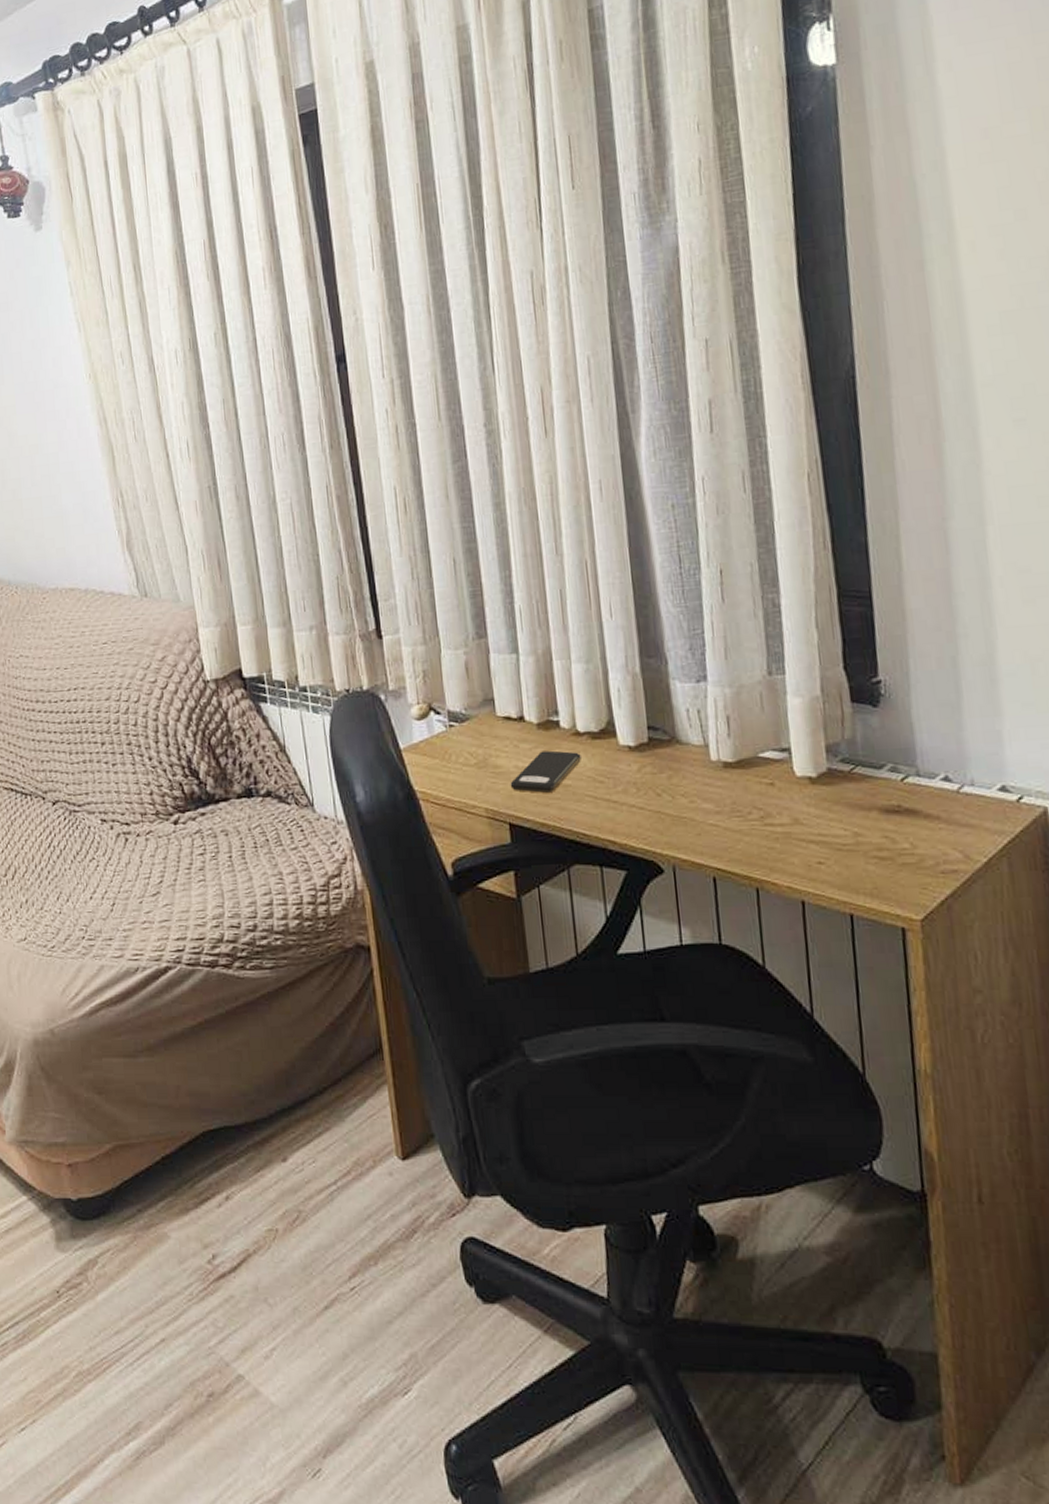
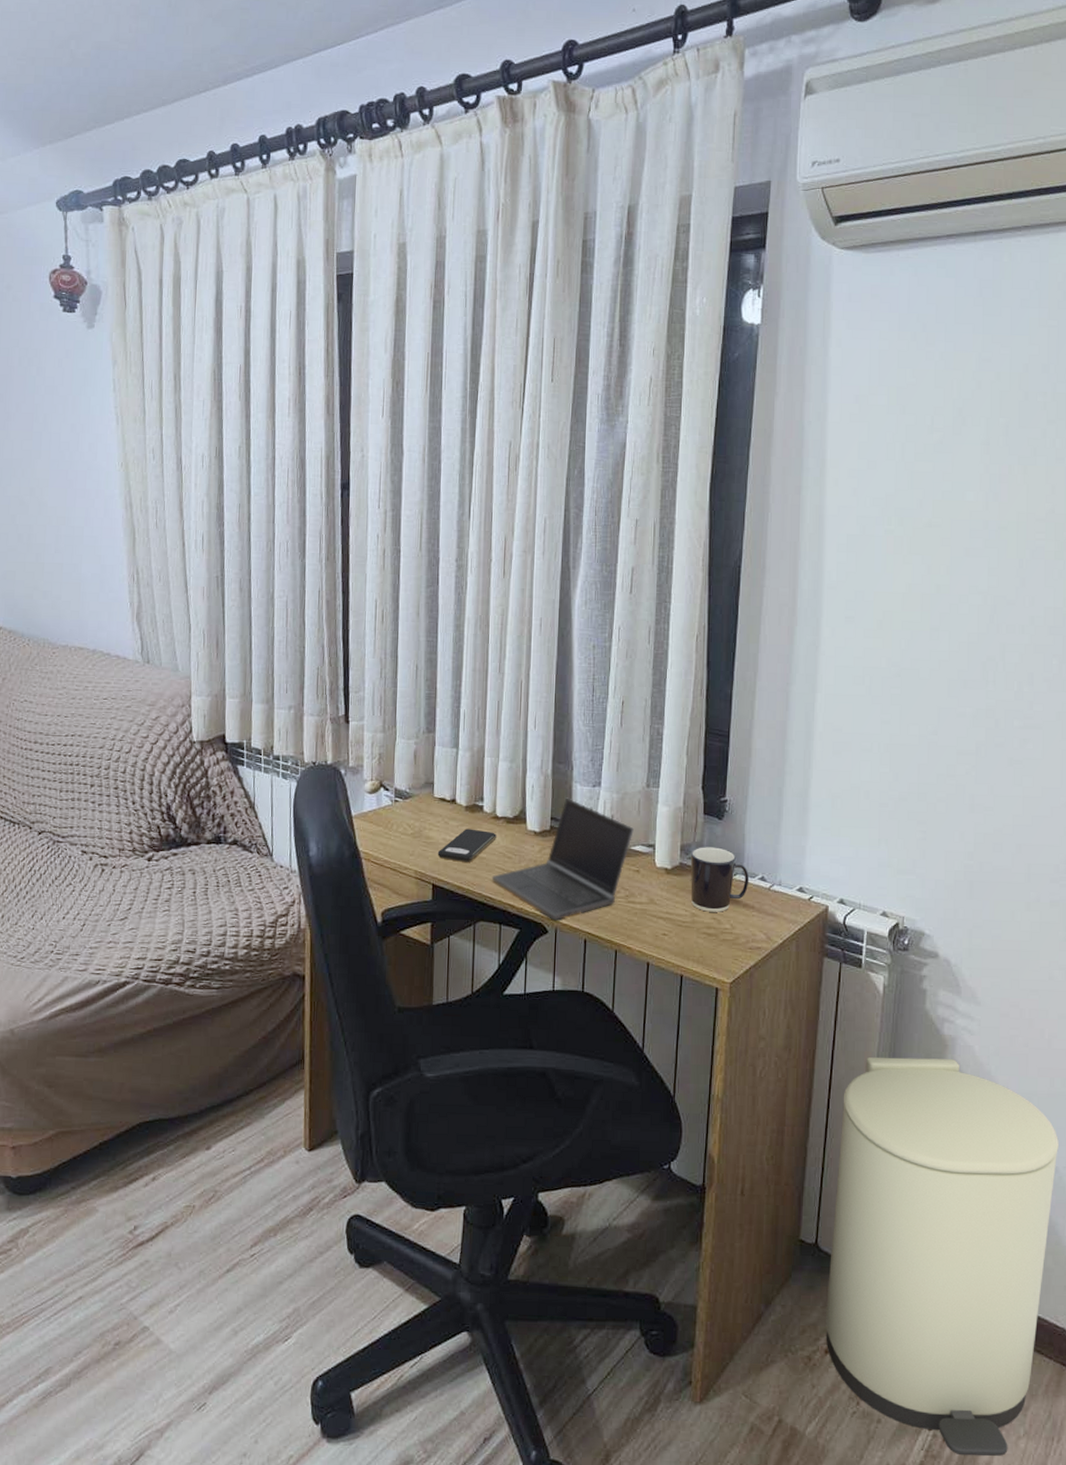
laptop computer: none [581,699,759,856] -> present [491,797,634,921]
mug: none [840,742,928,829] -> present [690,846,749,912]

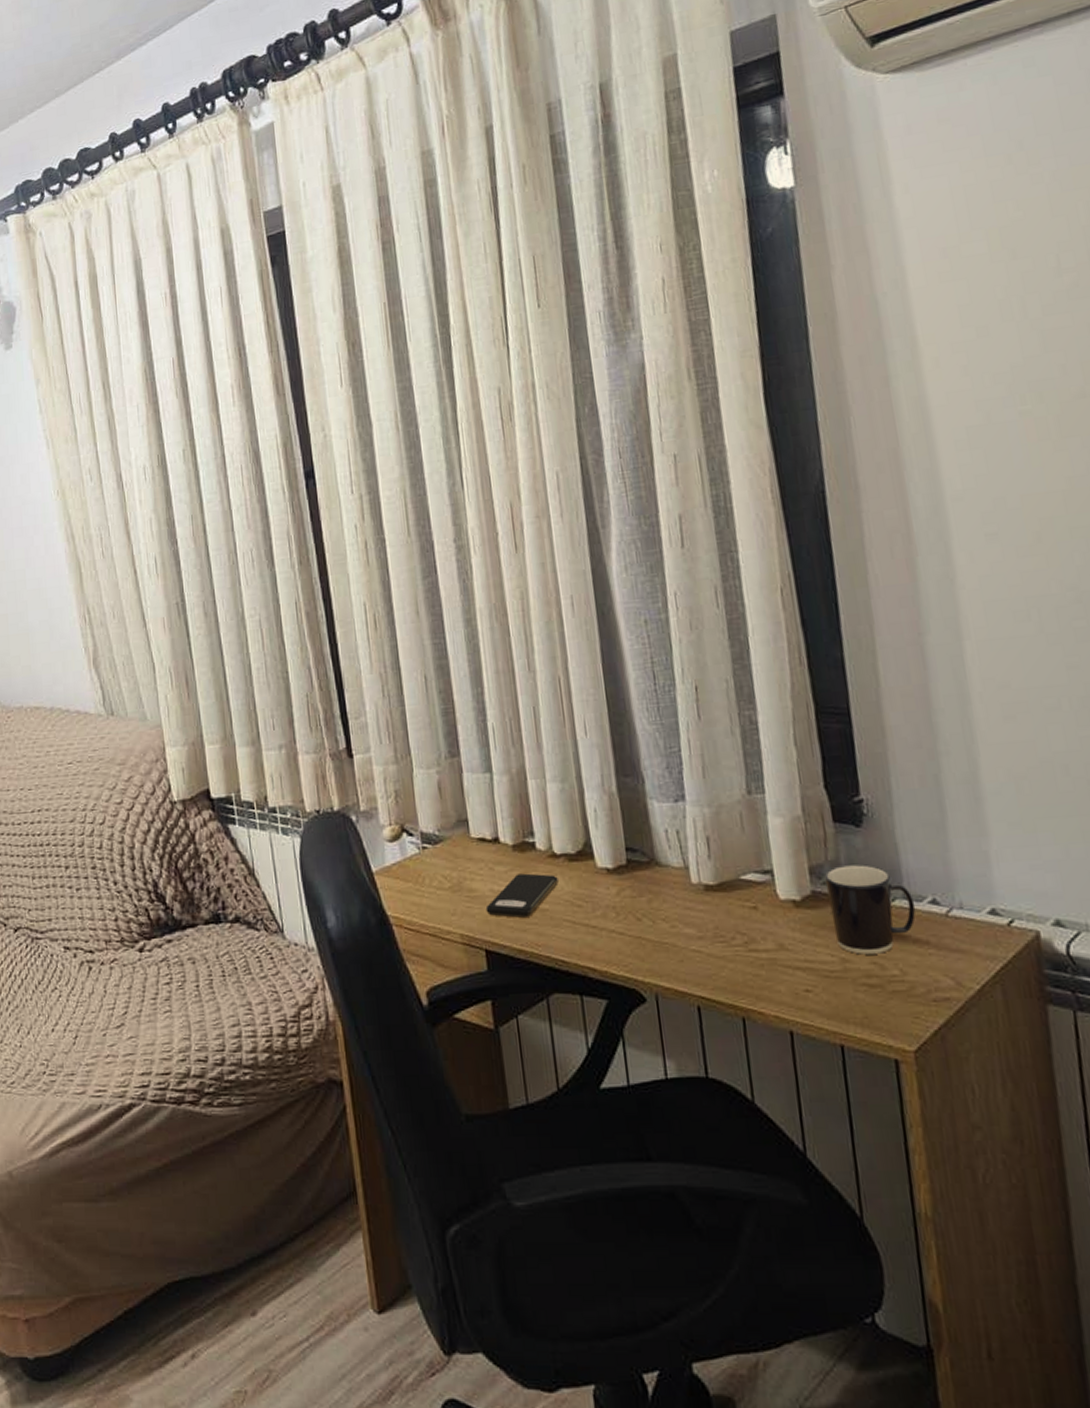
laptop computer: present [491,797,634,921] -> none [560,819,740,984]

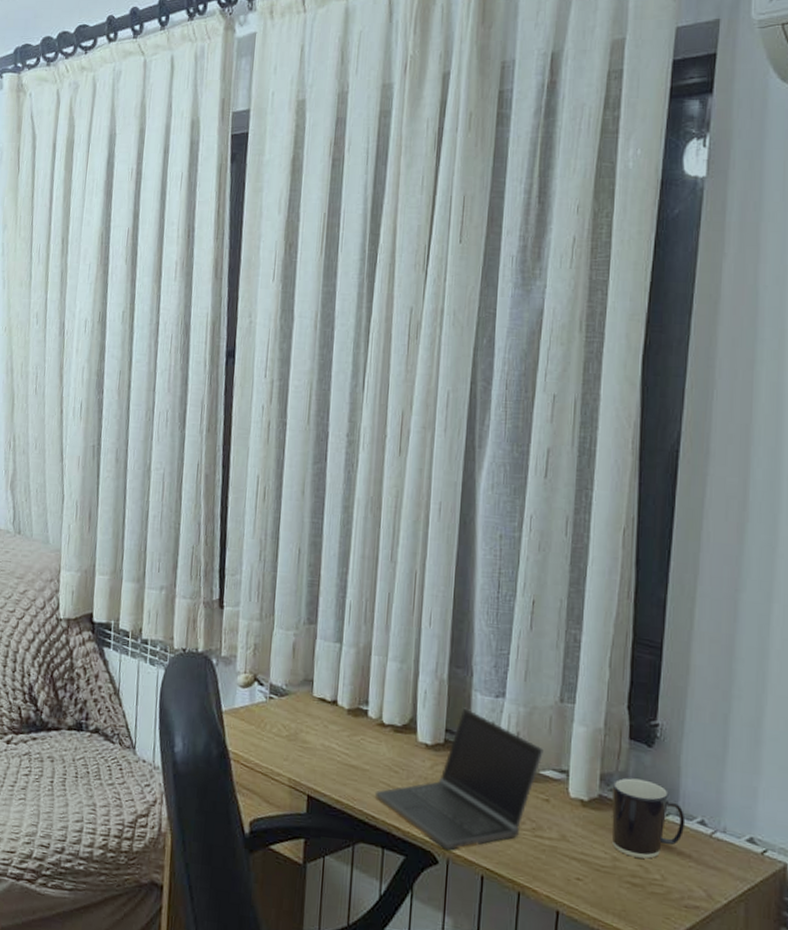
phone: present [485,873,558,919] -> none [314,735,382,775]
laptop computer: none [560,819,740,984] -> present [374,707,544,851]

